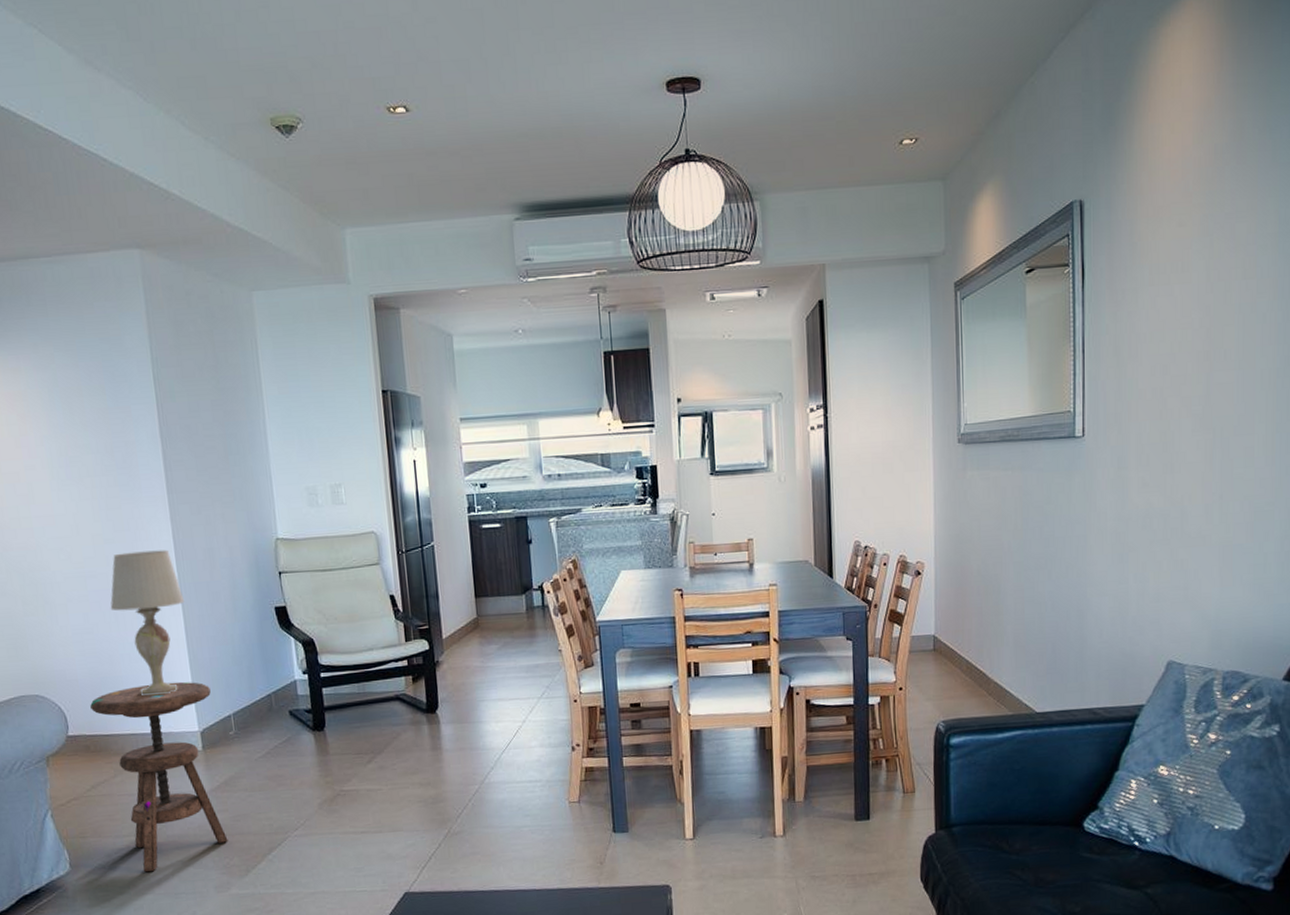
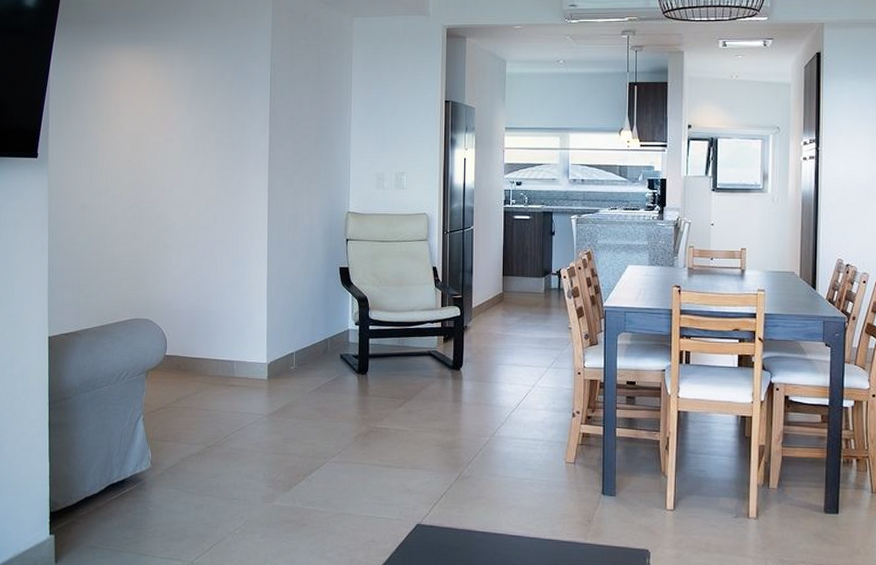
side table: present [90,681,228,873] -> none [186,320,280,477]
table lamp: present [110,549,185,696] -> none [212,212,270,330]

